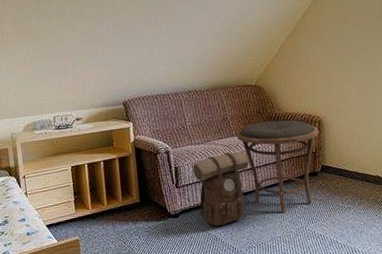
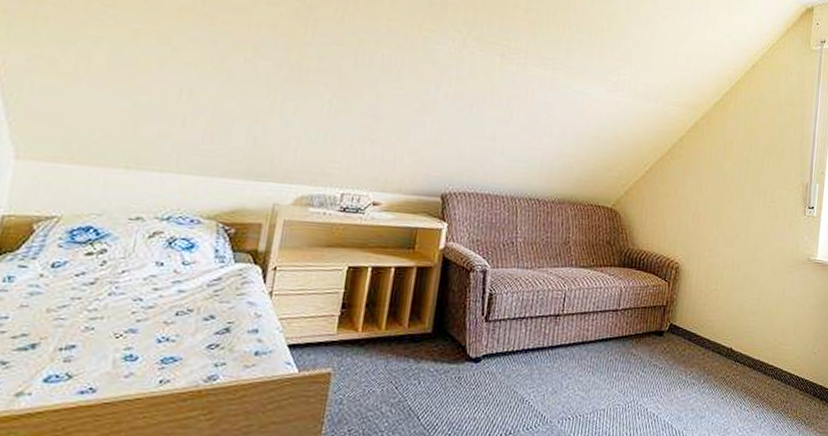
backpack: present [192,151,250,227] -> none [507,286,586,384]
side table: present [236,120,319,214] -> none [576,255,675,380]

